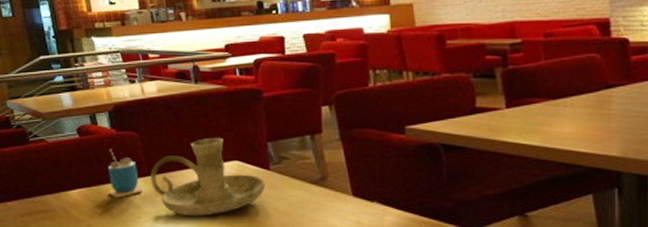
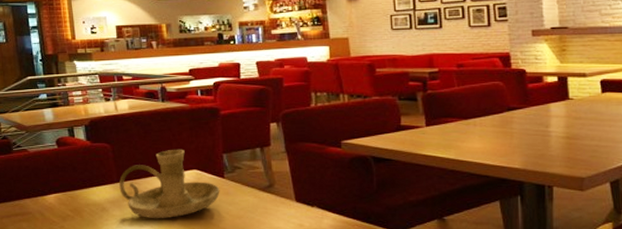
cup: present [108,148,144,198] -> none [81,158,112,202]

